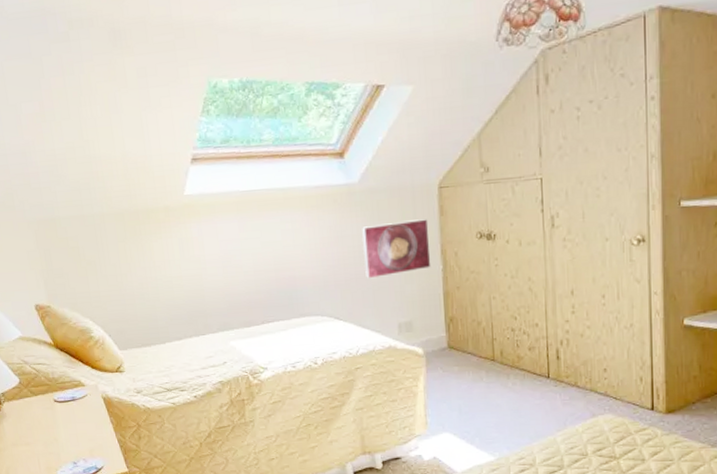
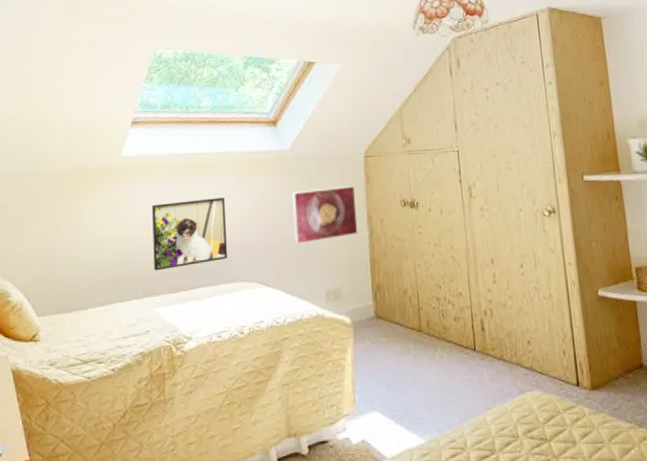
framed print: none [219,234,299,307] -> present [152,197,228,271]

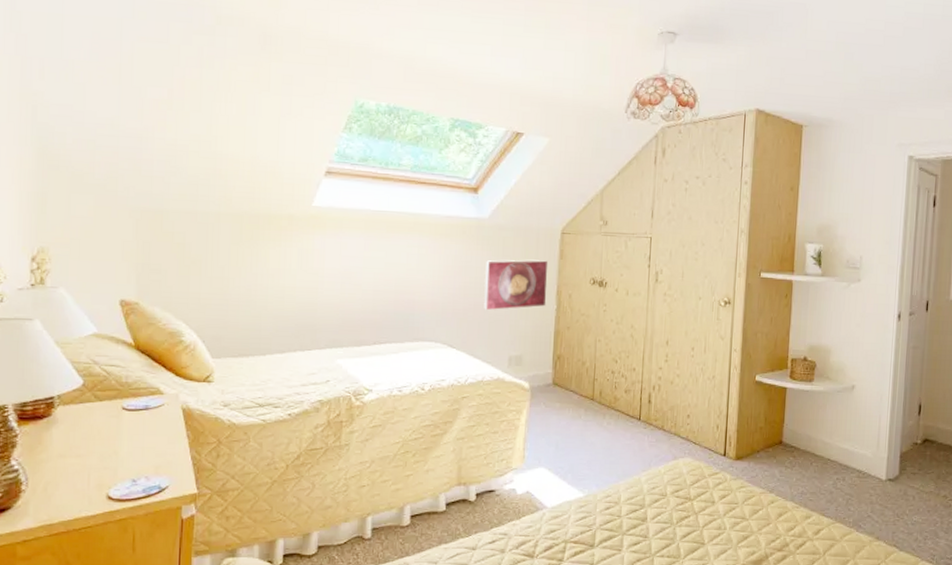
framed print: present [152,197,228,271] -> none [339,257,417,324]

